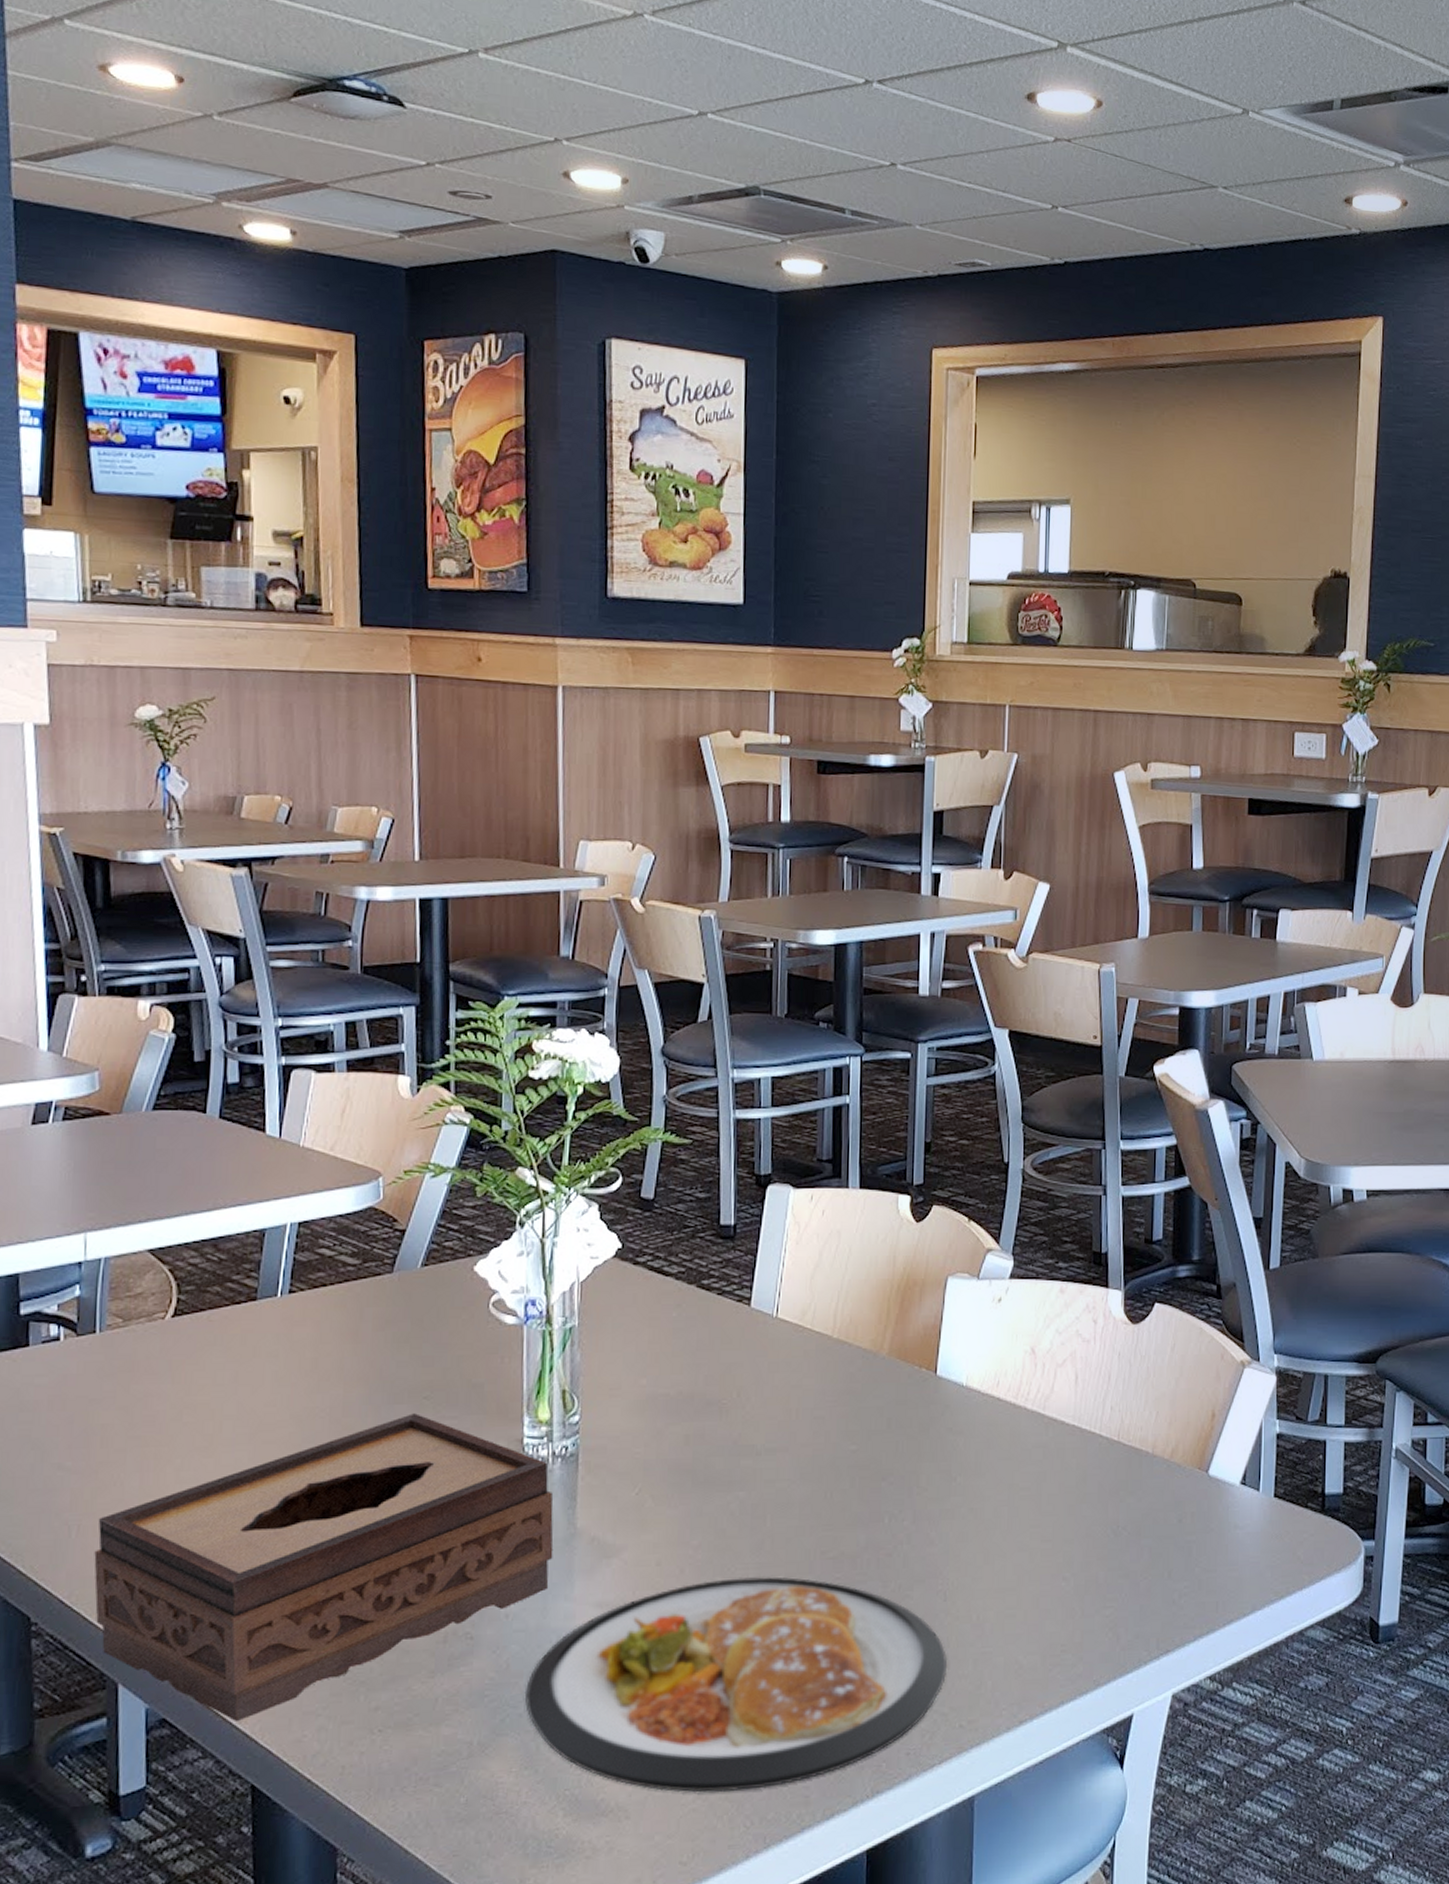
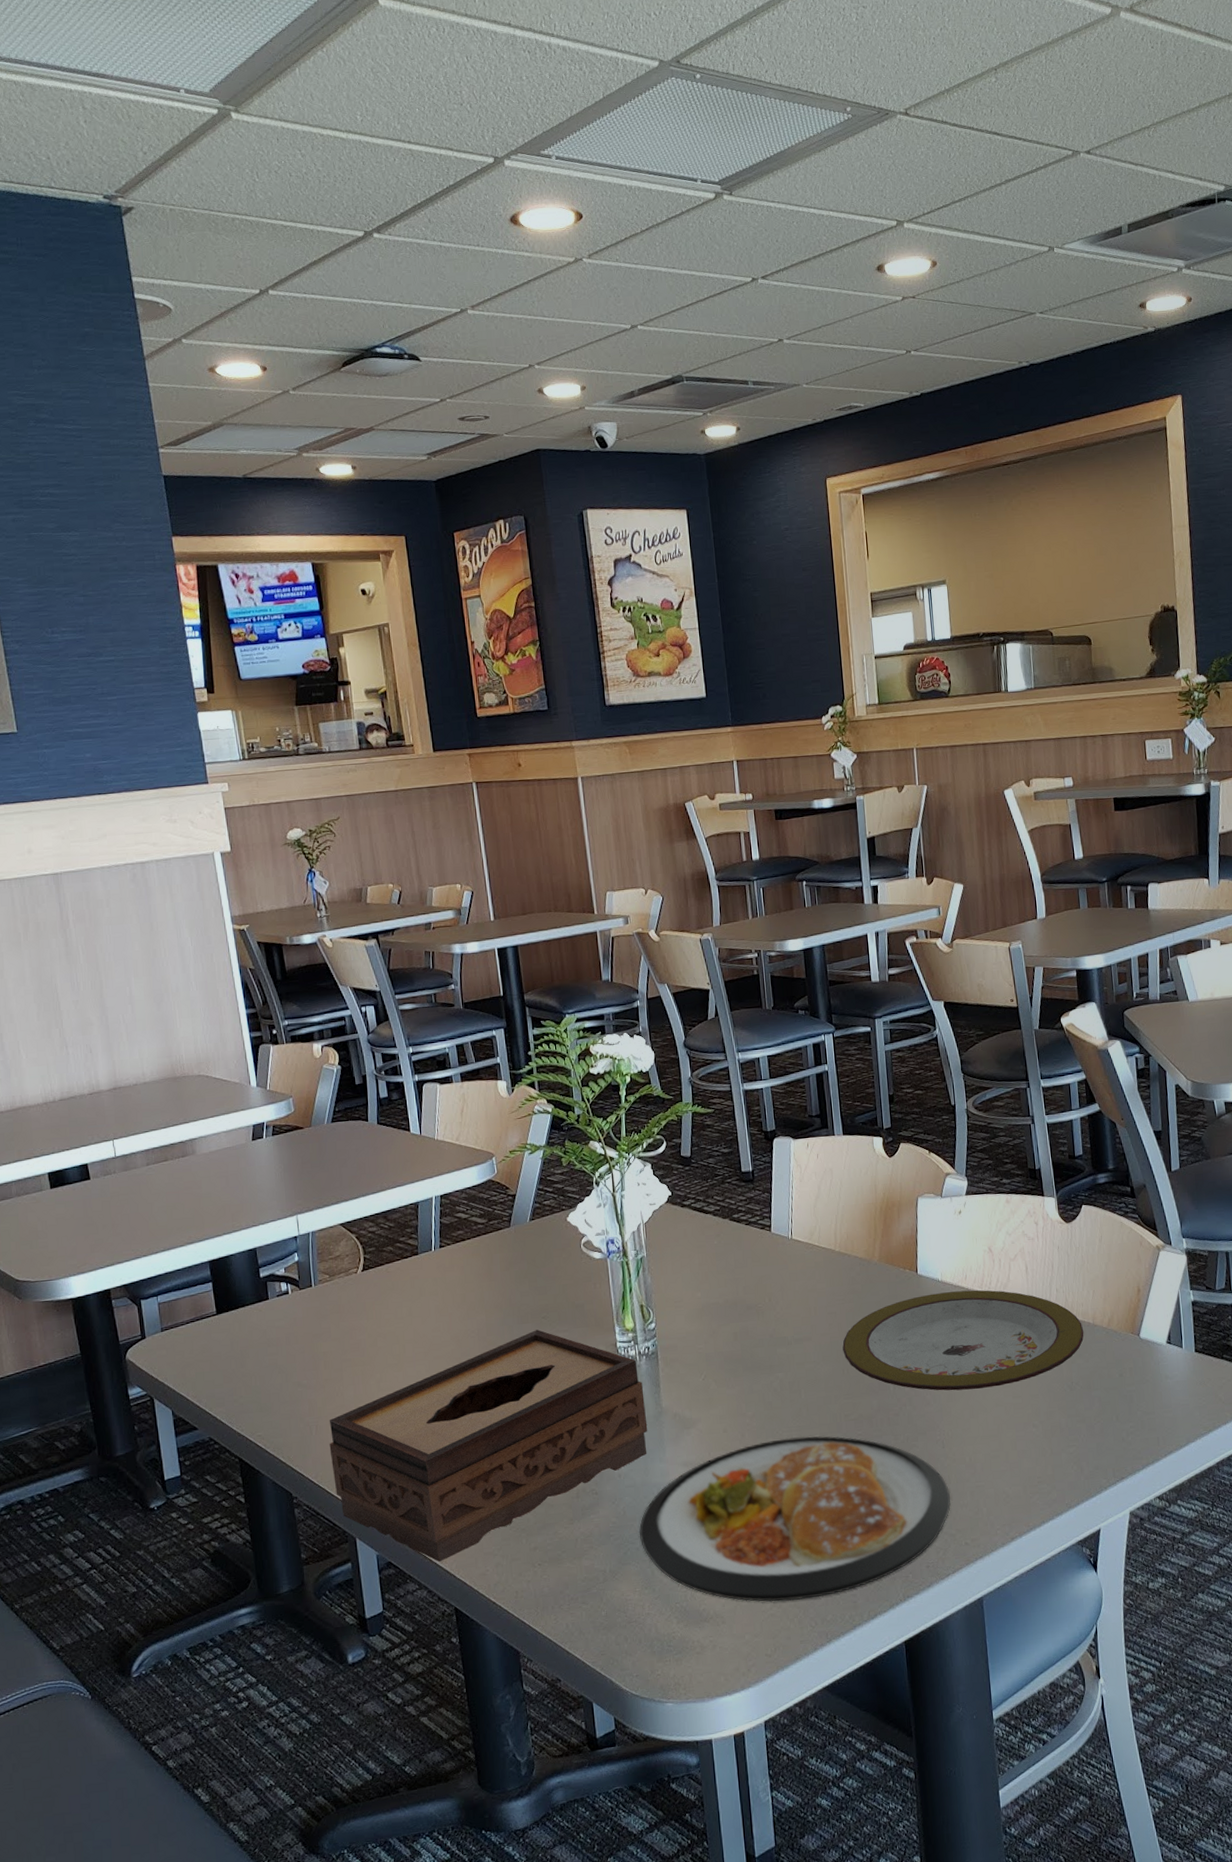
plate: none [828,1400,1140,1528] -> present [842,1290,1084,1391]

